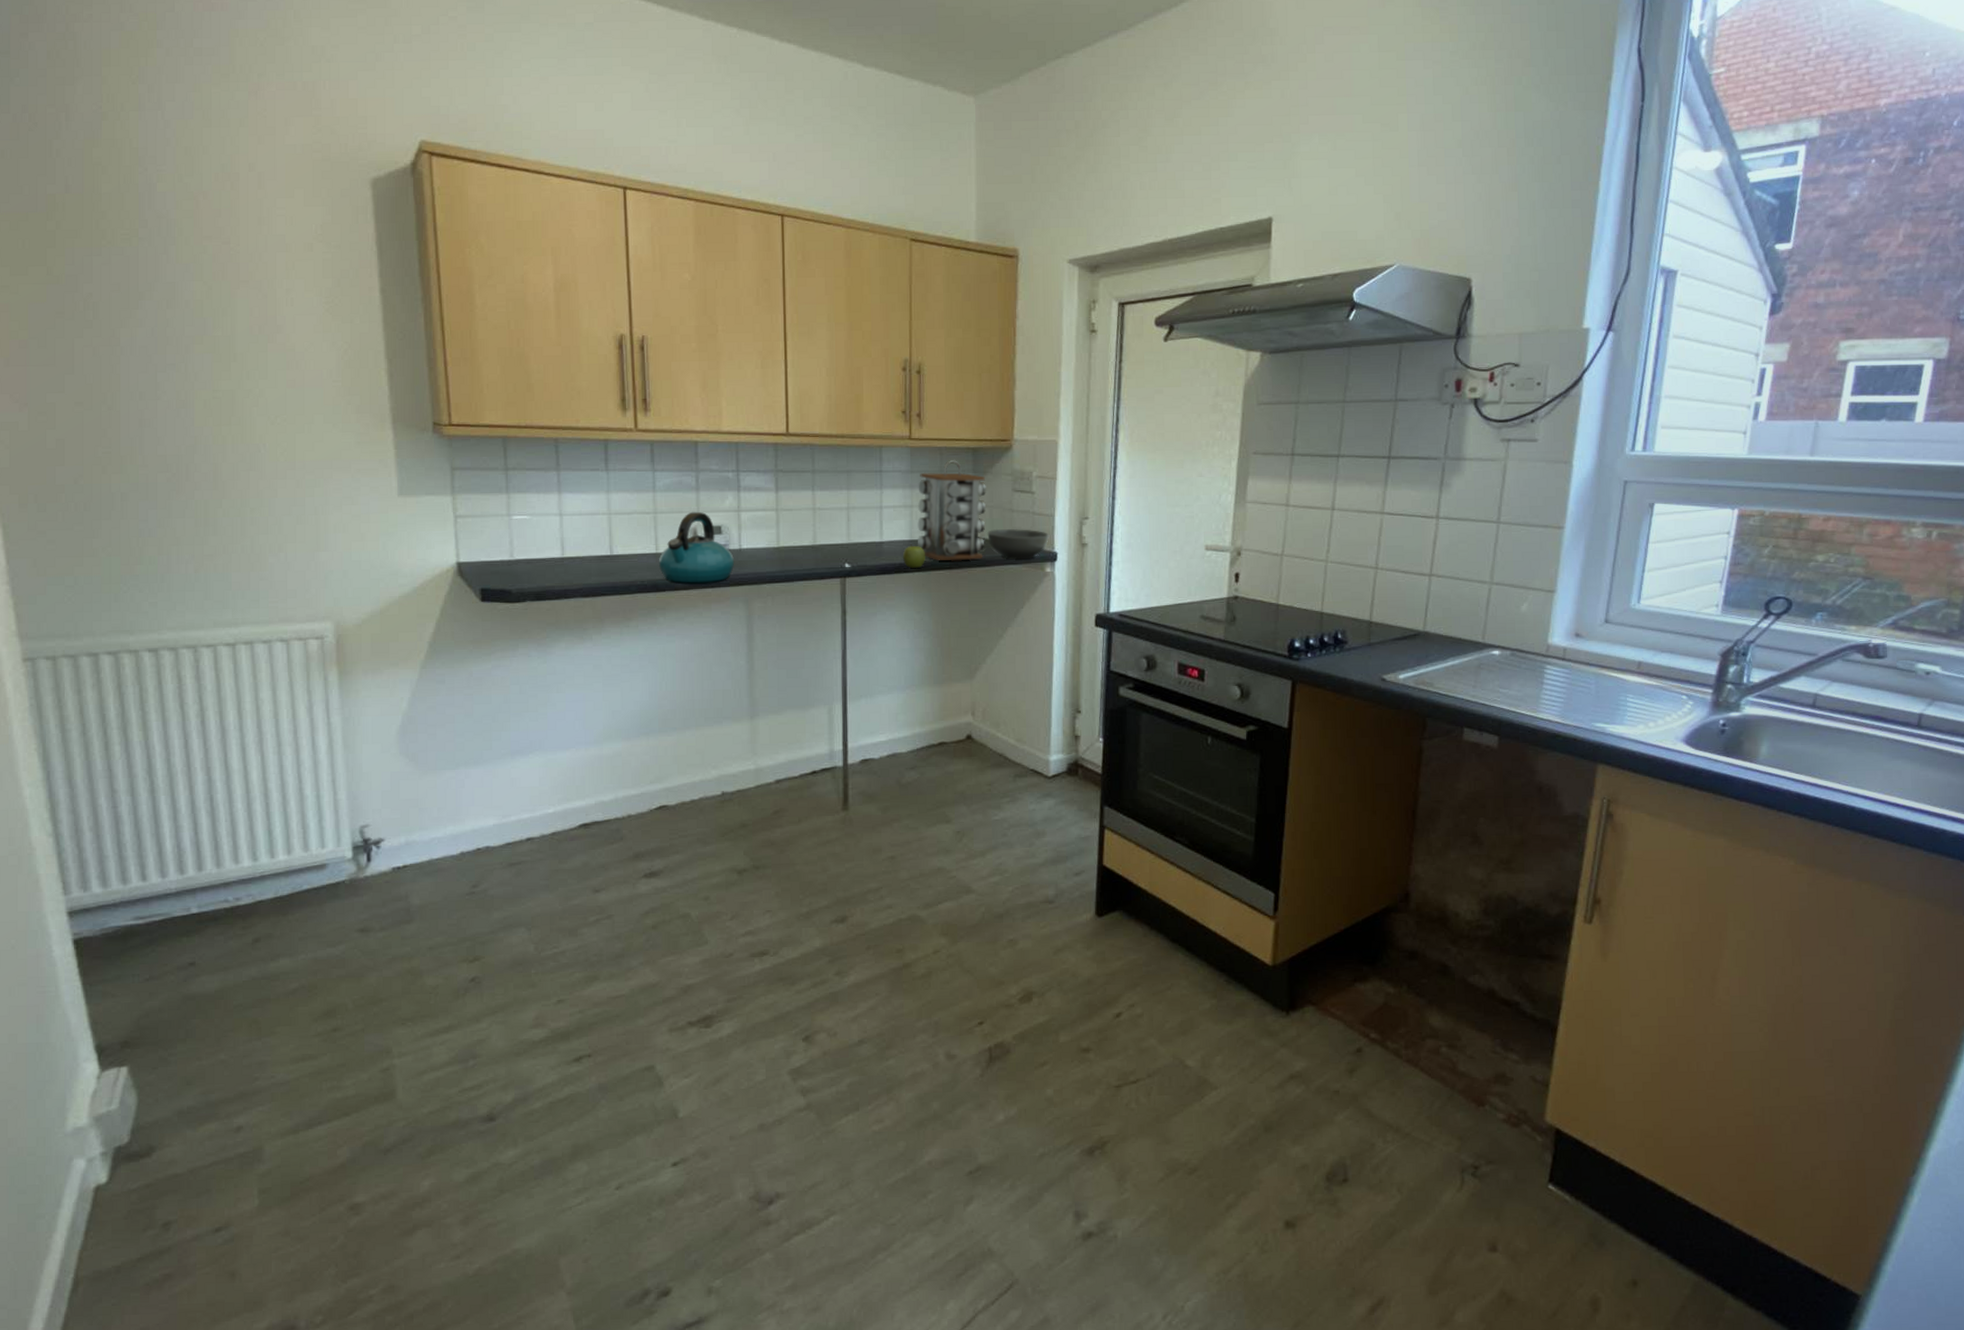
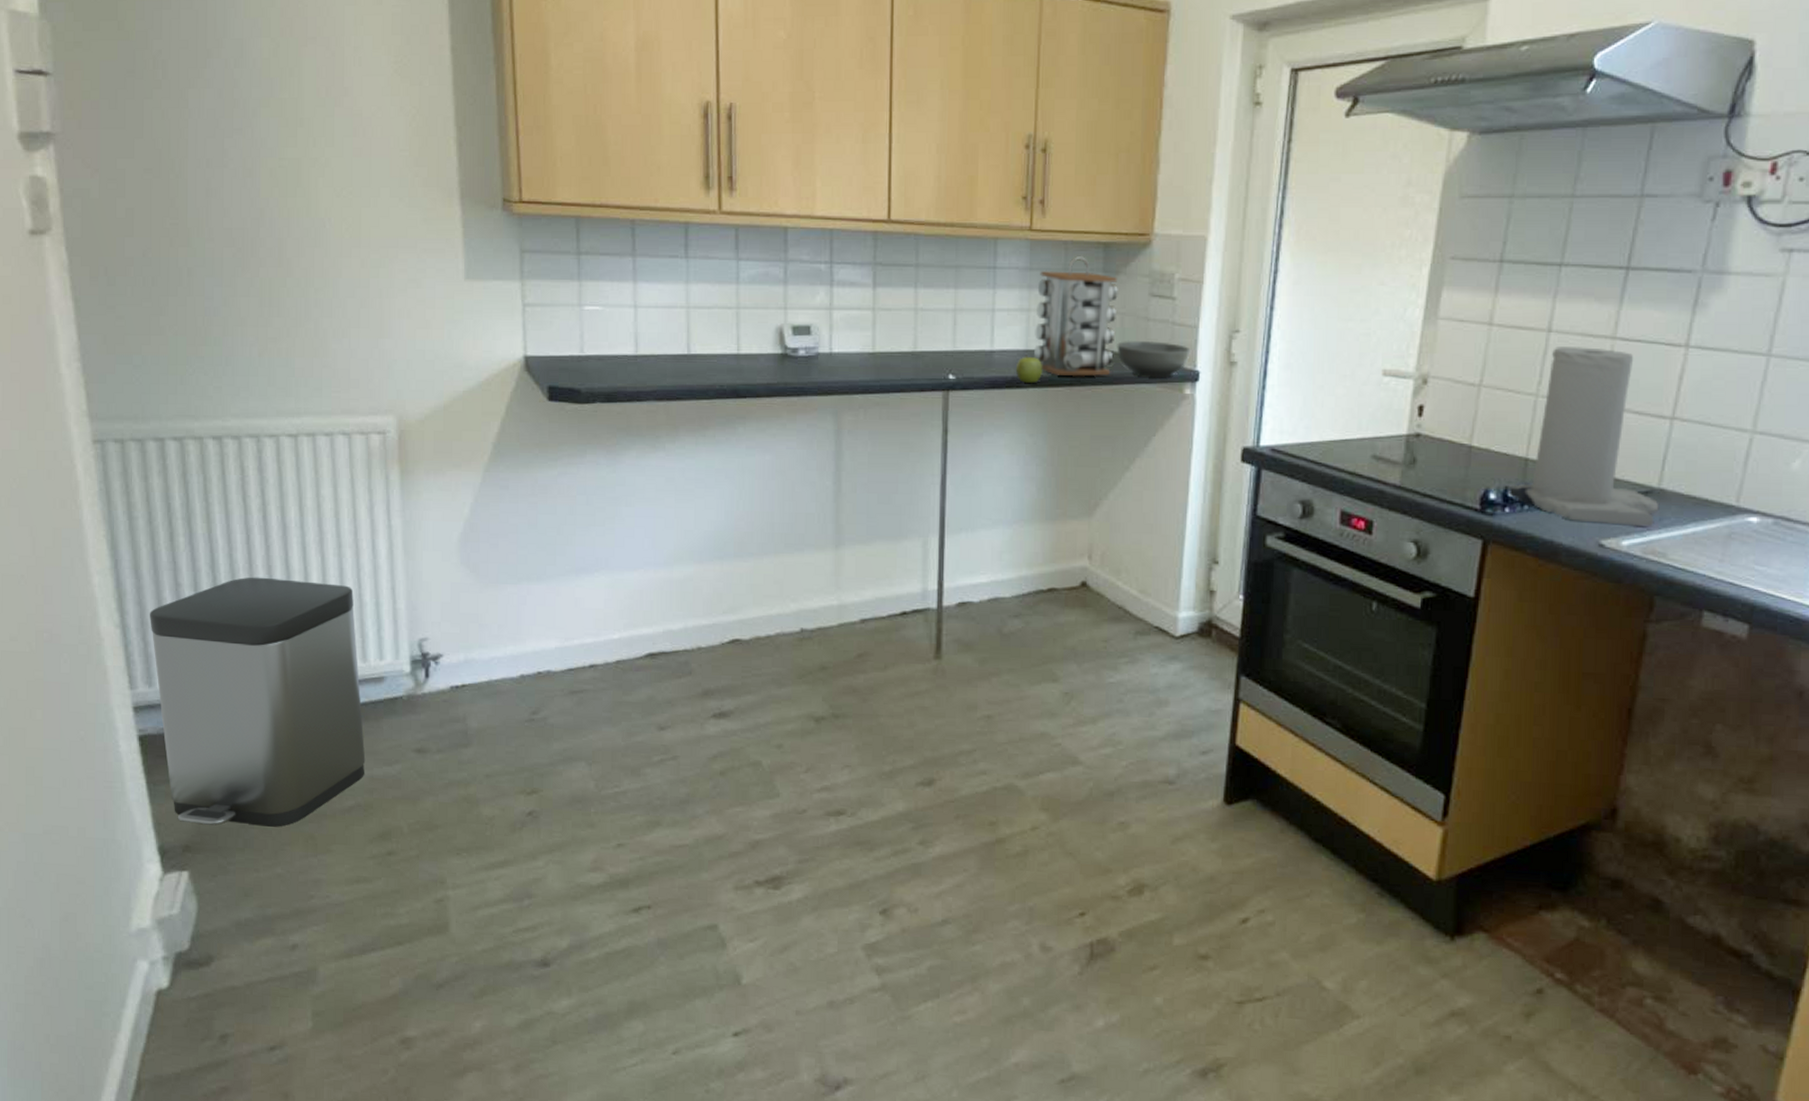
pedal bin: none [83,778,309,1020] -> present [149,577,366,827]
kettle: present [658,511,735,585] -> none [739,308,824,392]
paper towel: none [1309,521,1425,663] -> present [1508,347,1659,527]

